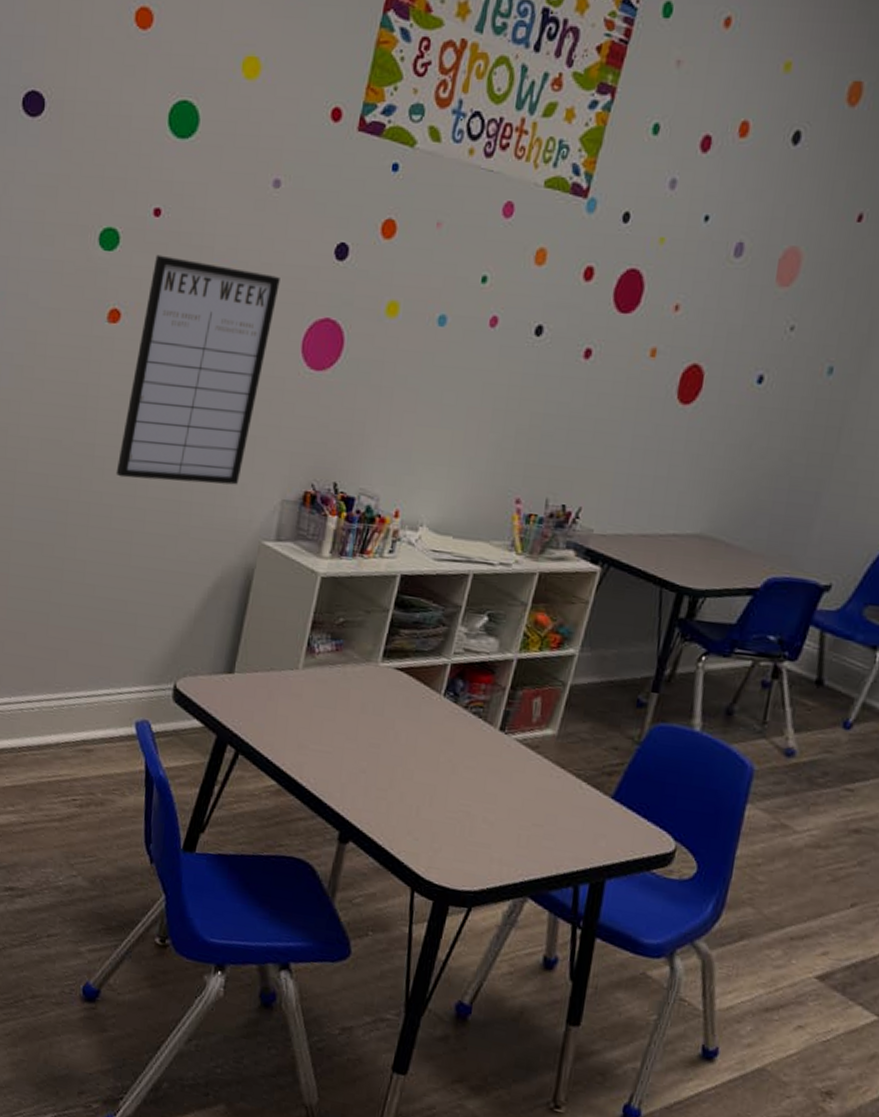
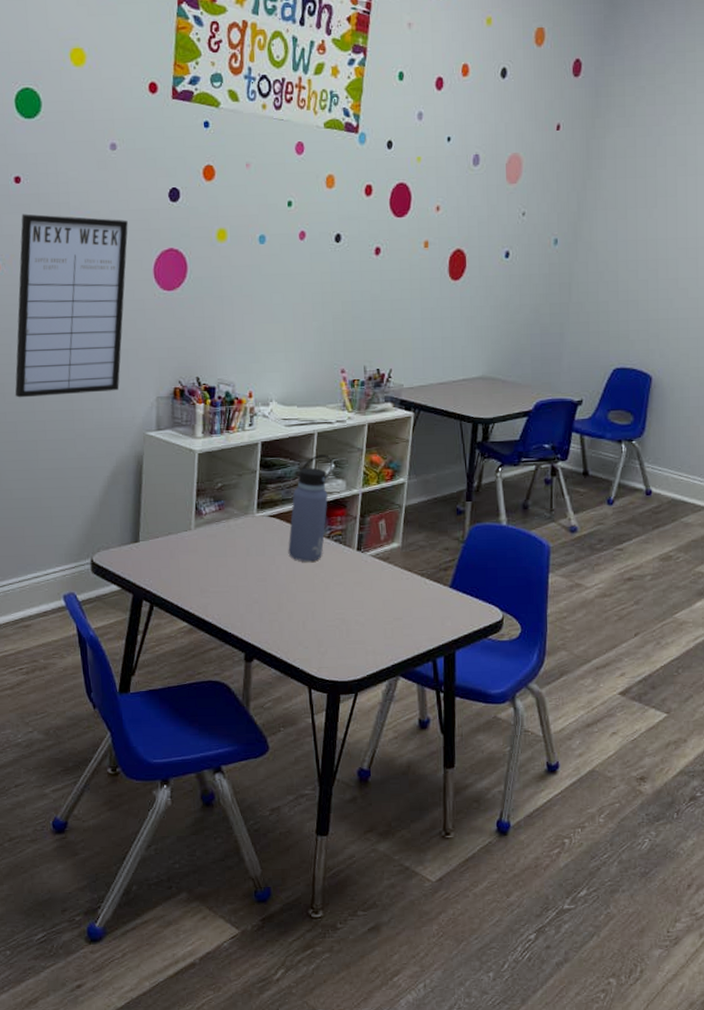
water bottle: none [412,602,486,735] -> present [288,455,333,562]

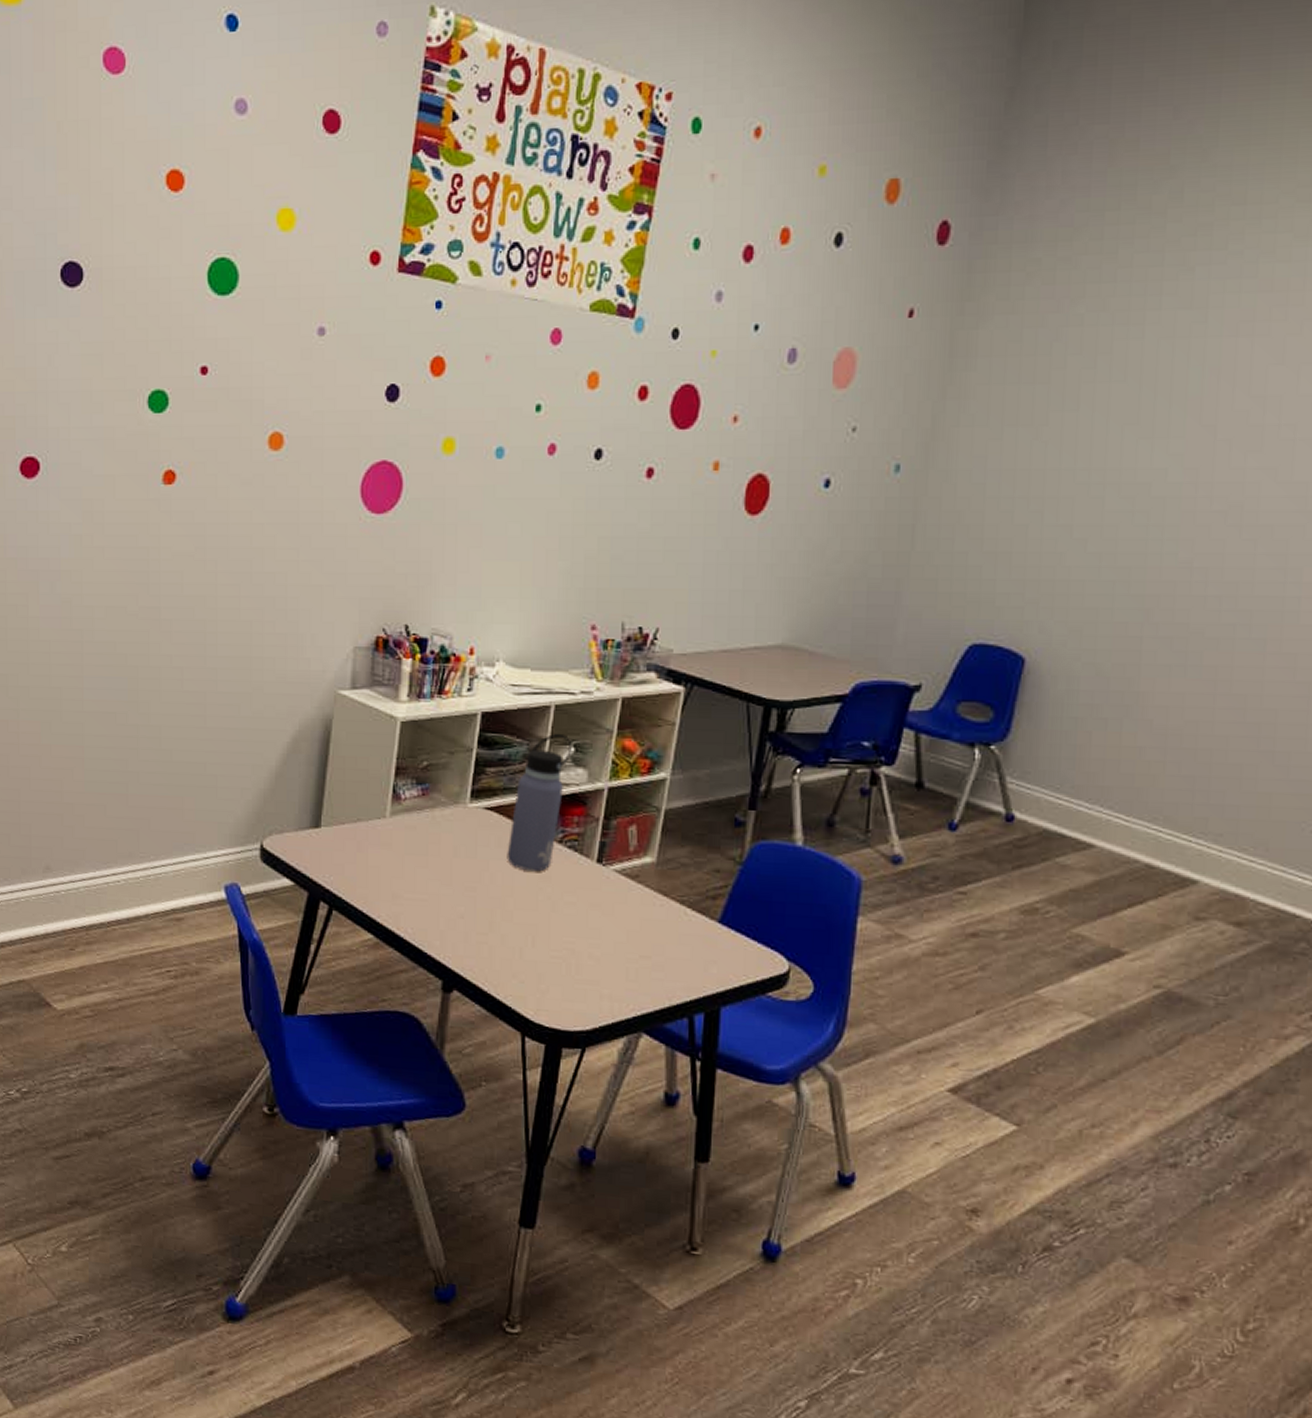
writing board: present [15,213,128,398] -> none [183,412,333,639]

